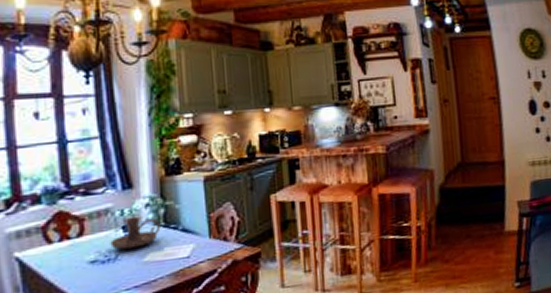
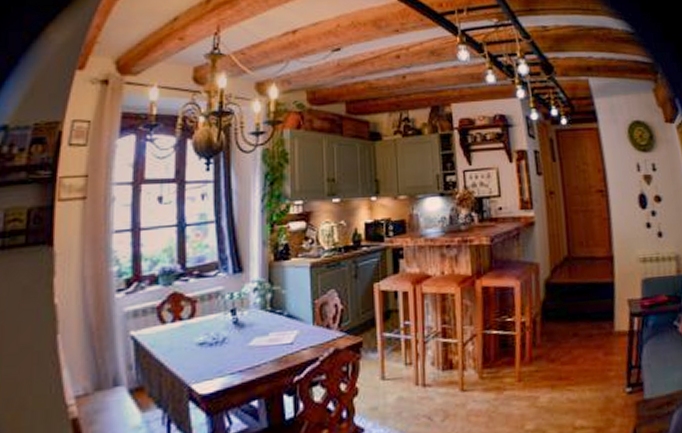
candle holder: present [110,216,161,250] -> none [219,300,267,333]

